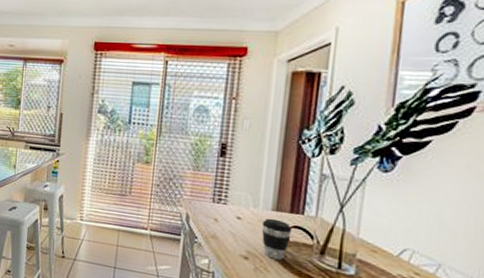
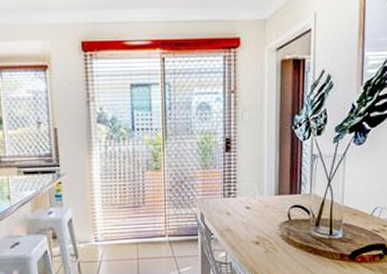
coffee cup: present [262,218,292,260] -> none [268,202,293,239]

